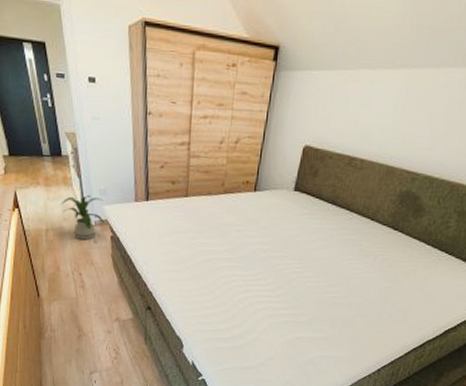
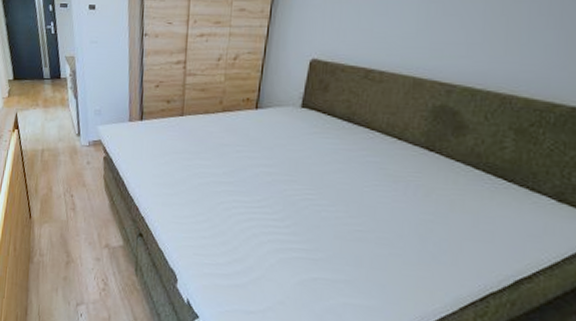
house plant: present [60,194,105,239] -> none [57,115,99,160]

